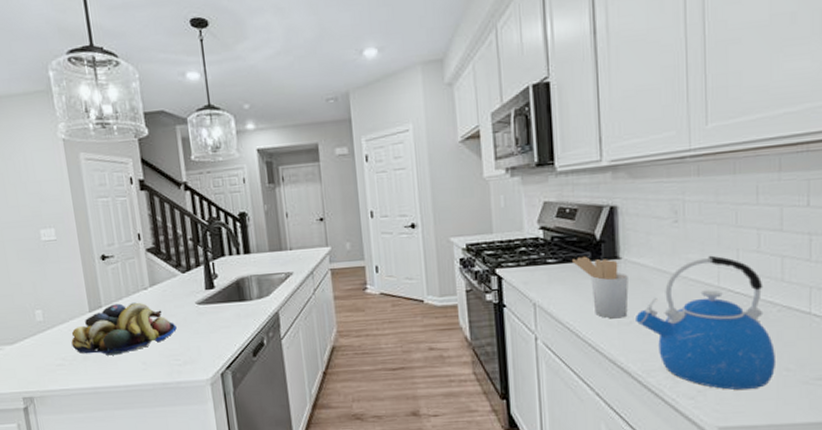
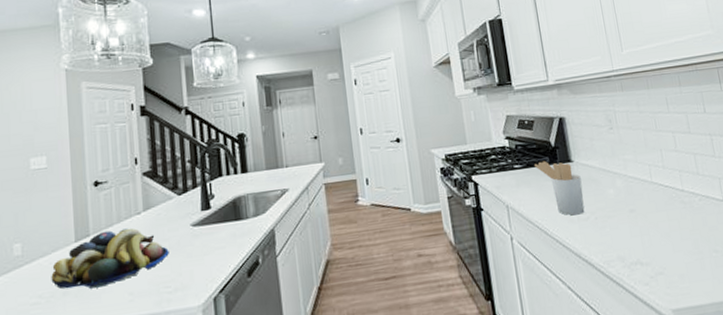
kettle: present [636,255,775,391] -> none [591,155,707,274]

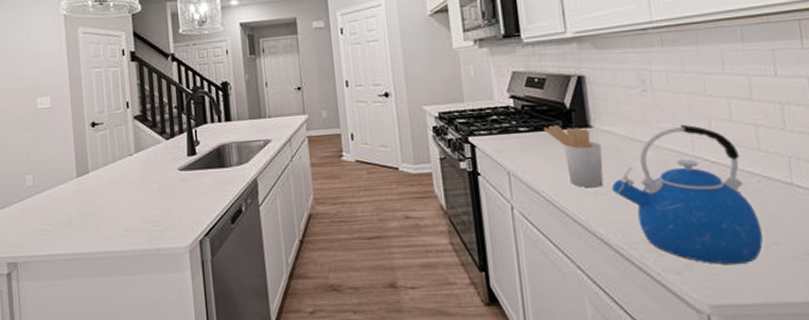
fruit bowl: present [51,228,169,289] -> none [57,168,159,221]
kettle: none [591,155,707,274] -> present [612,124,763,265]

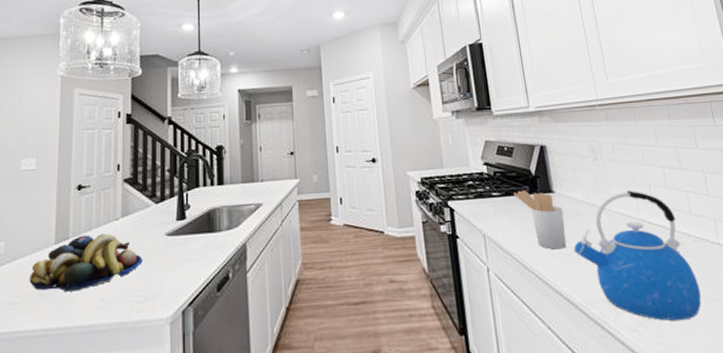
fruit bowl: none [57,168,159,221] -> present [29,233,143,292]

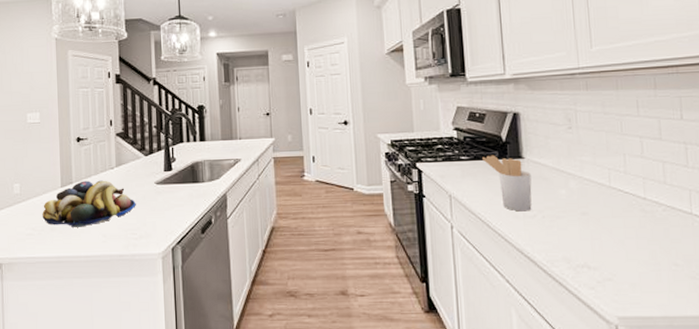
kettle: present [574,190,702,321] -> none [539,158,665,283]

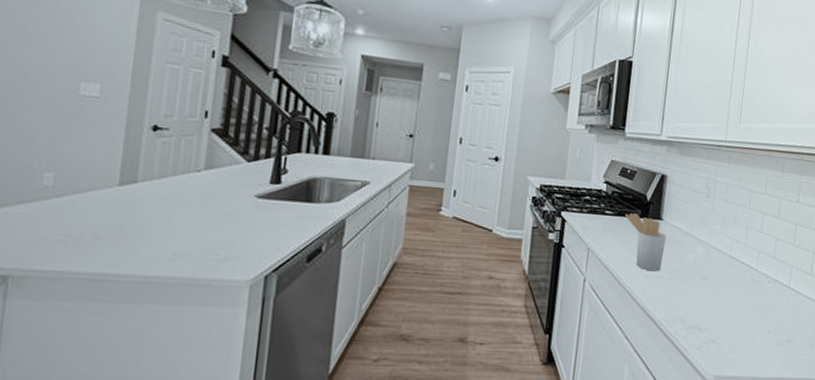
fruit bowl: present [42,180,136,227] -> none [83,181,225,239]

